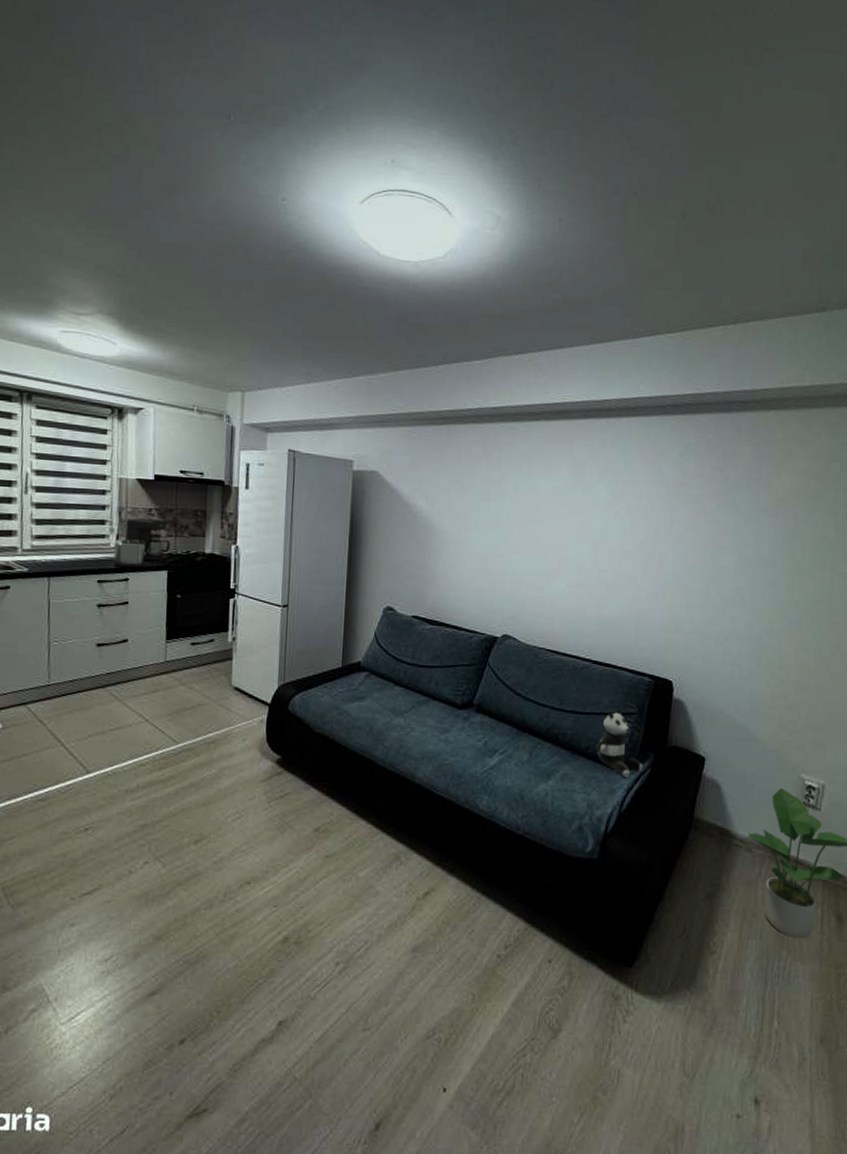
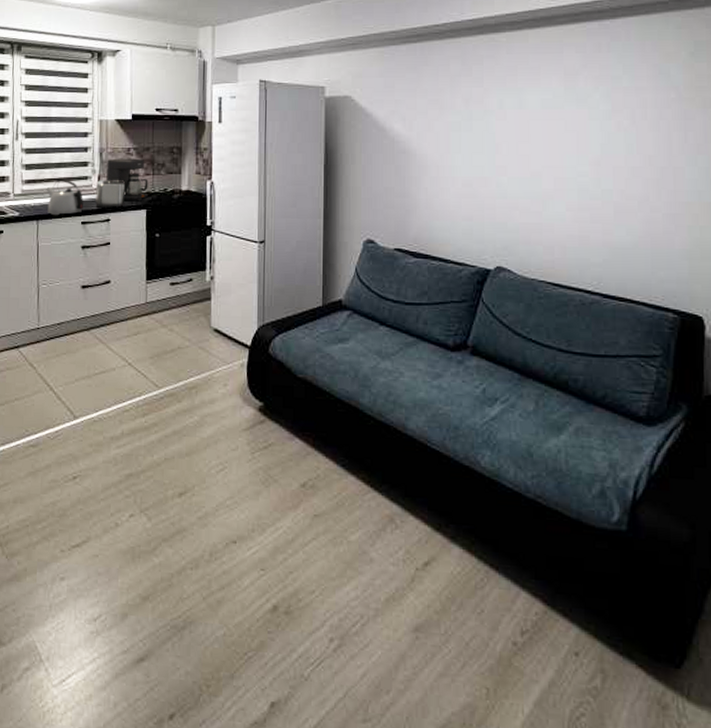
kettle: none [59,534,100,574] -> present [46,177,83,216]
stuffed animal: present [596,707,644,778] -> none [614,349,675,433]

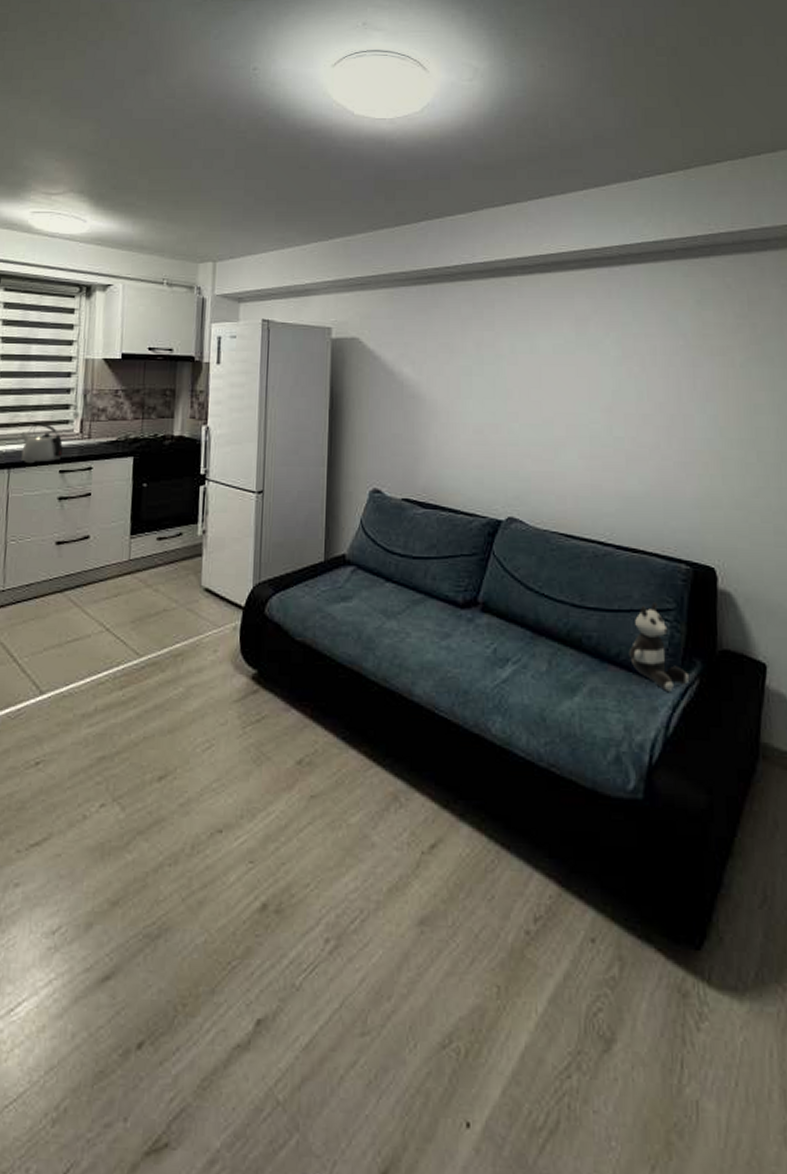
toaster: present [95,180,126,208] -> none [76,424,111,455]
coffee maker: present [106,158,148,201] -> none [90,400,137,448]
stuffed animal: none [614,349,675,433] -> present [628,602,690,691]

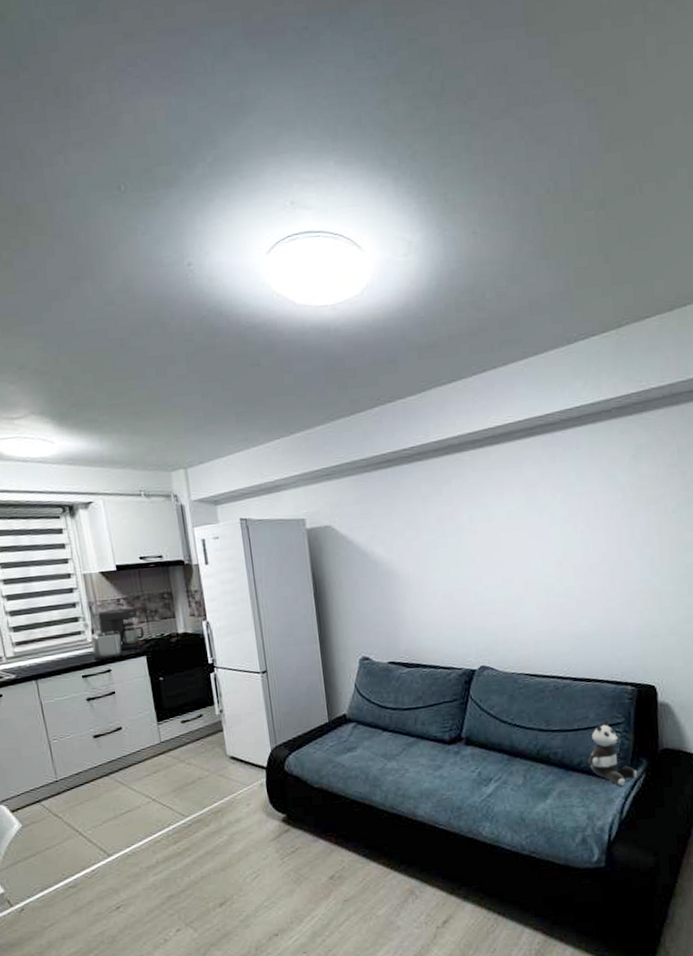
kettle: present [20,421,63,464] -> none [39,635,82,674]
toaster: none [76,424,111,455] -> present [91,631,123,660]
coffee maker: none [90,400,137,448] -> present [98,607,146,650]

